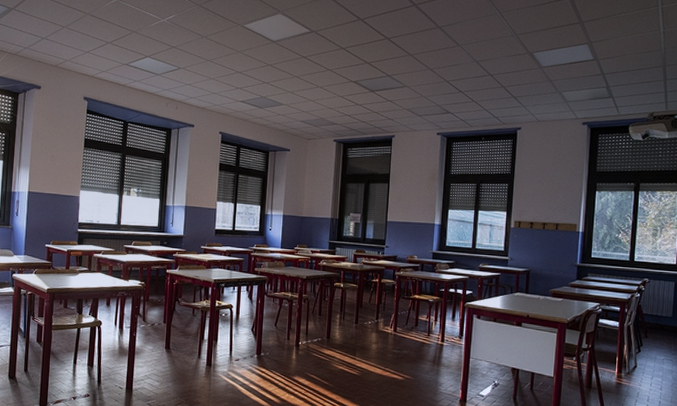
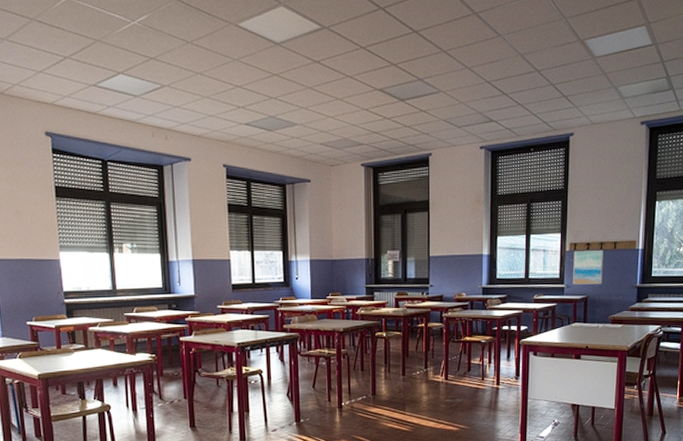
wall art: none [516,228,546,260] -> present [573,250,603,285]

